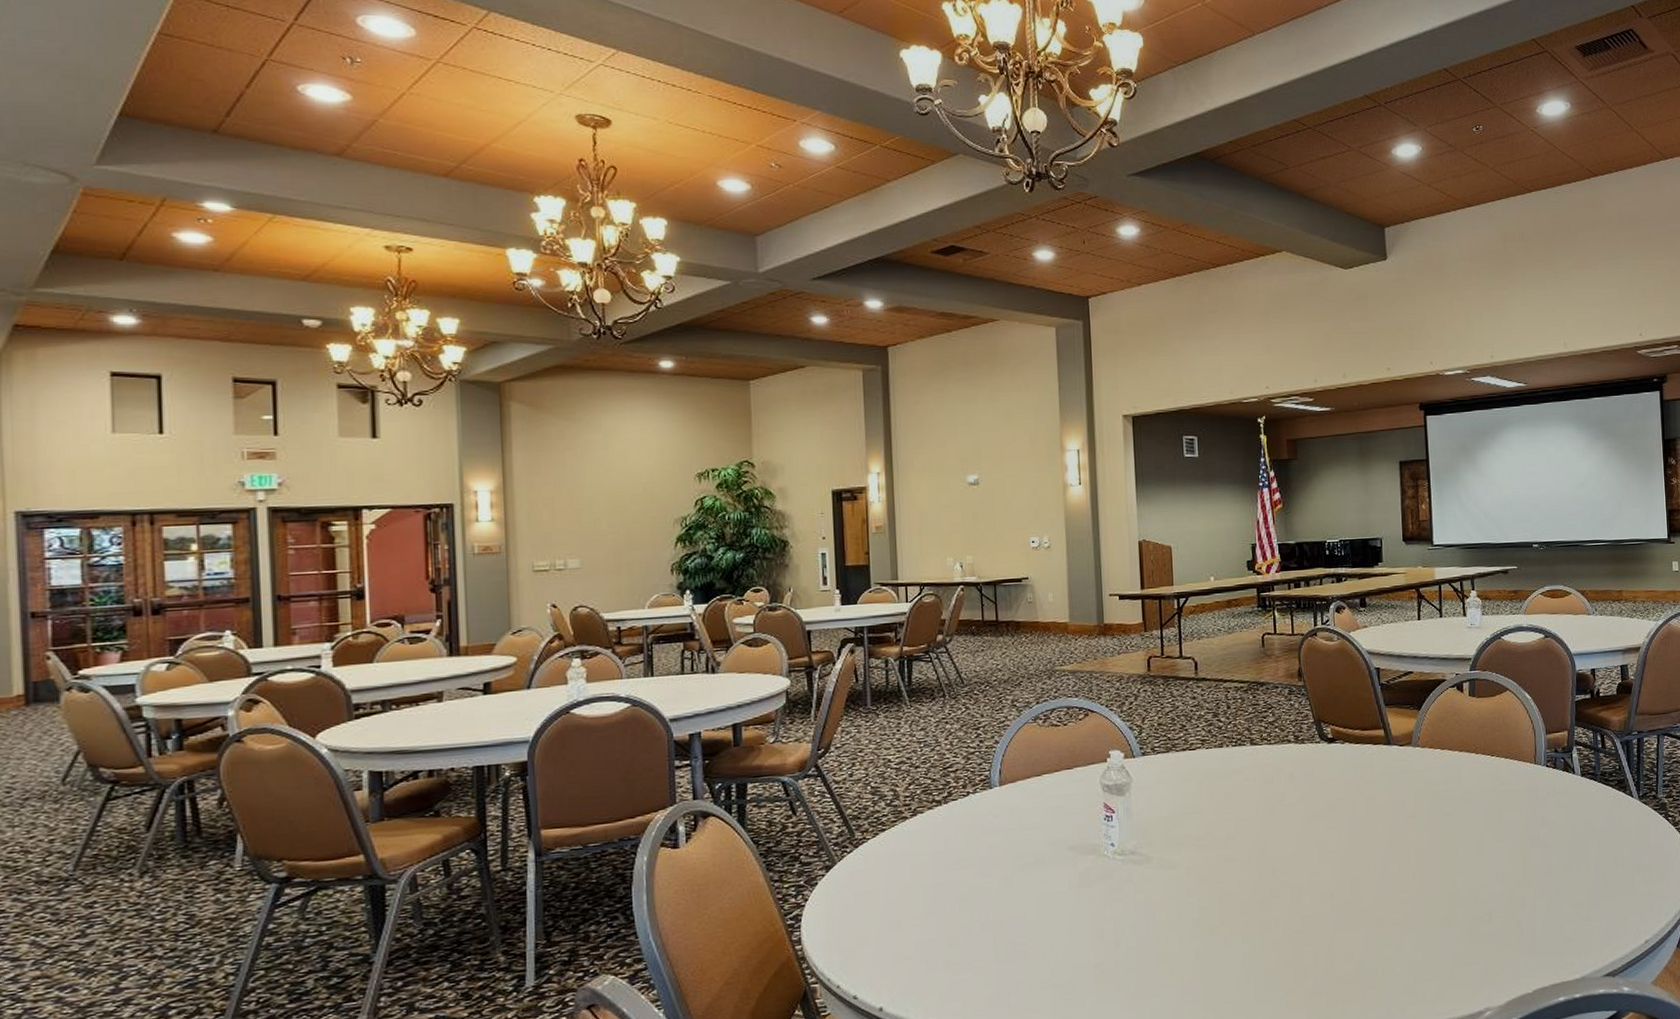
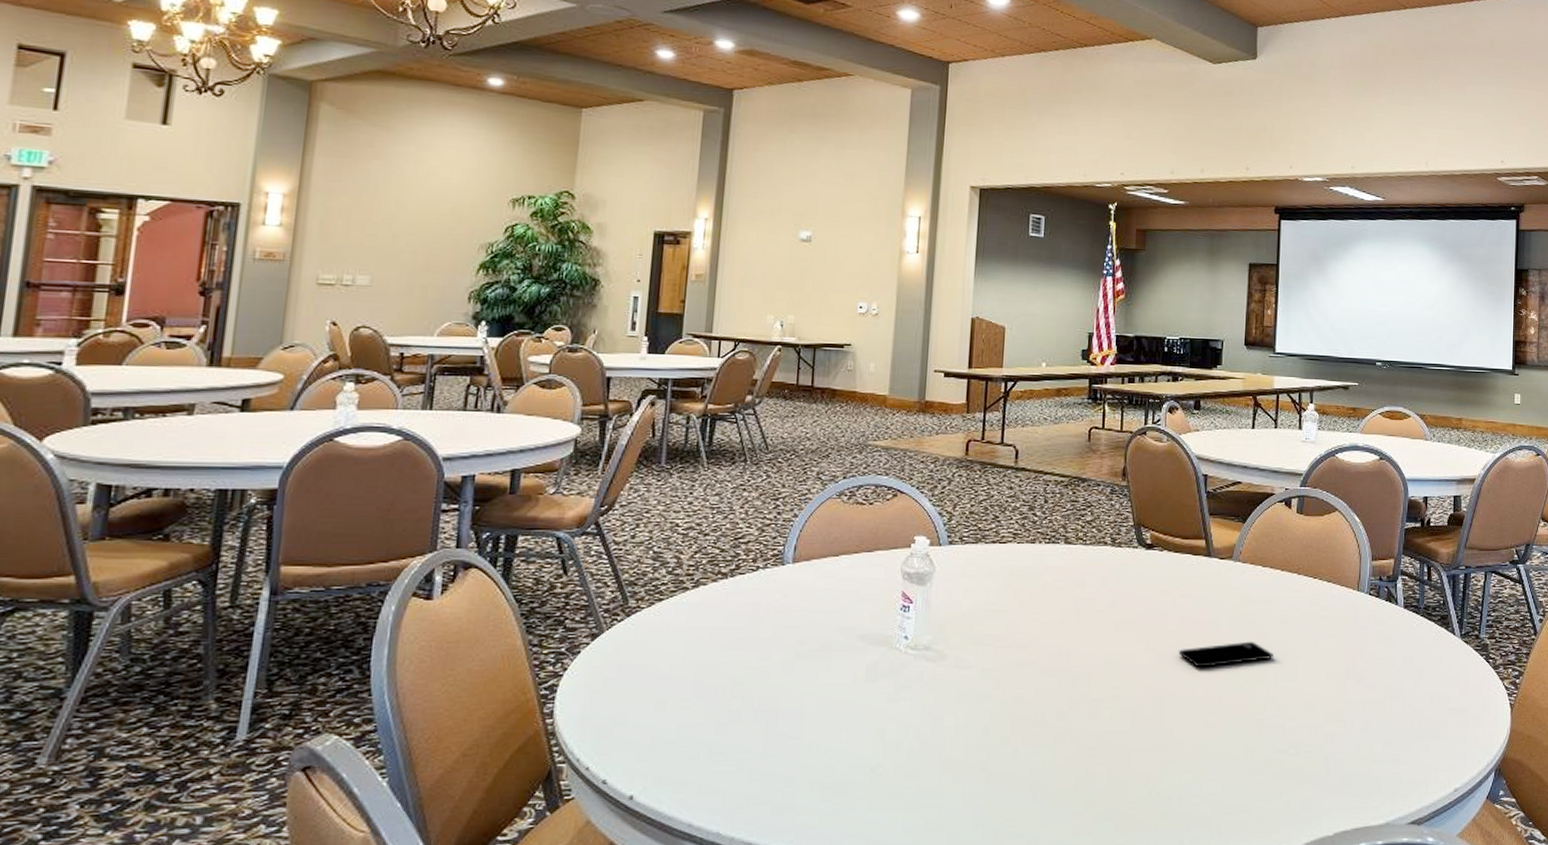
smartphone: none [1369,820,1460,849] -> present [1178,641,1273,668]

